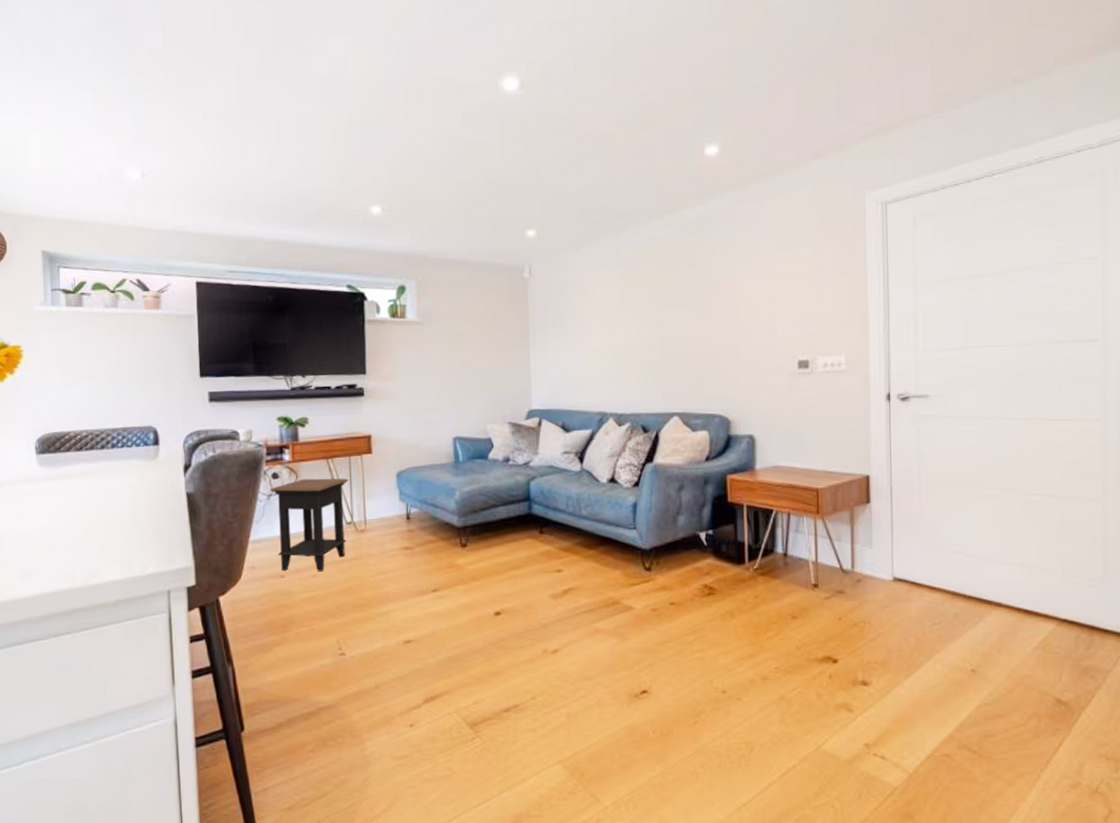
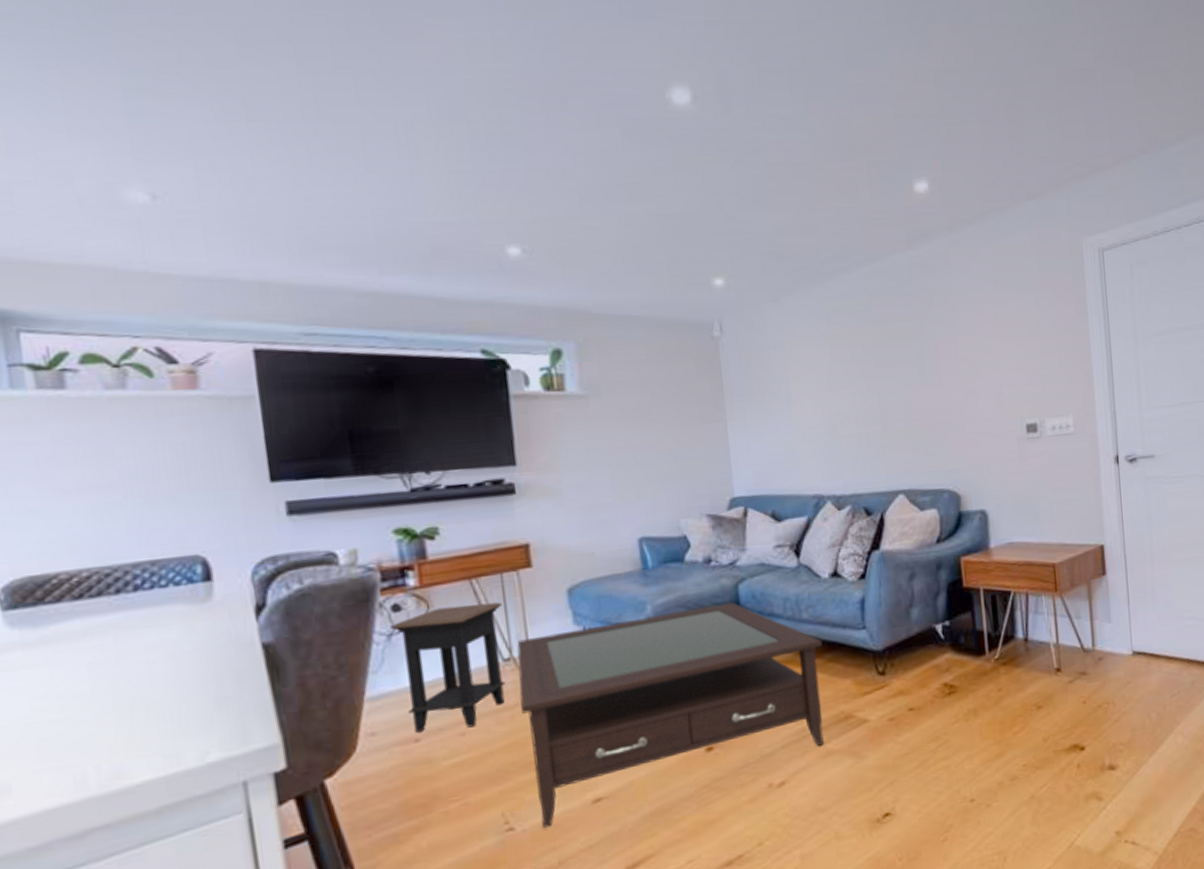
coffee table: none [356,496,597,657] -> present [516,602,824,828]

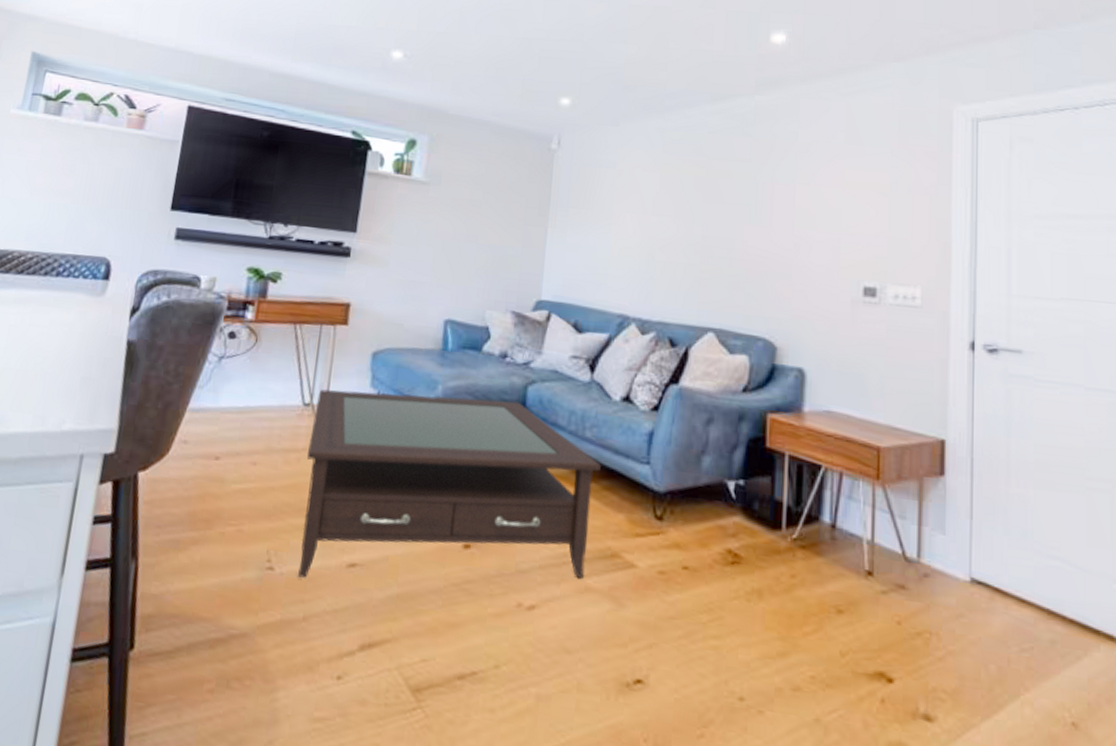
side table: present [390,602,506,733] -> none [216,343,316,460]

